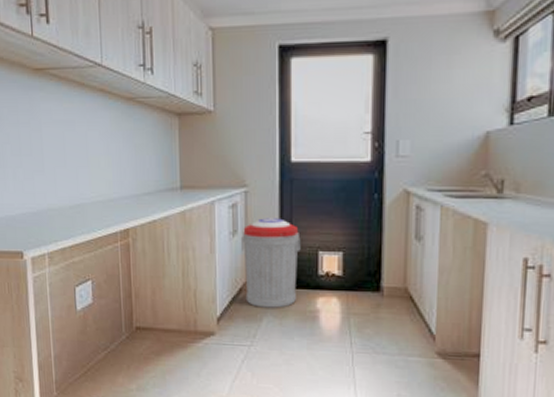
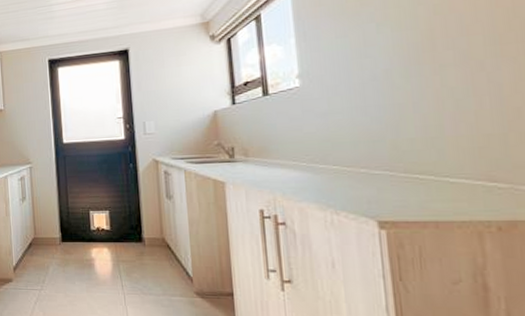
trash can: present [242,218,301,308] -> none [29,186,75,258]

